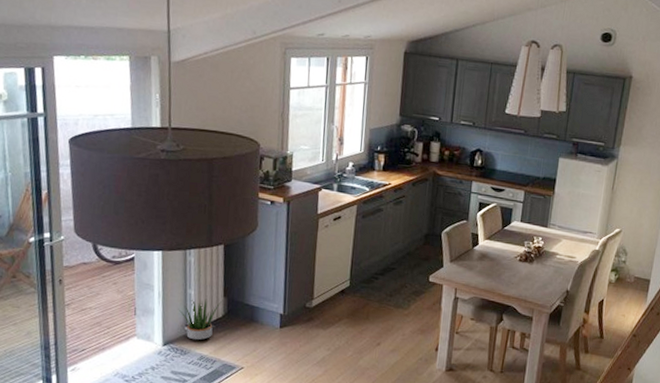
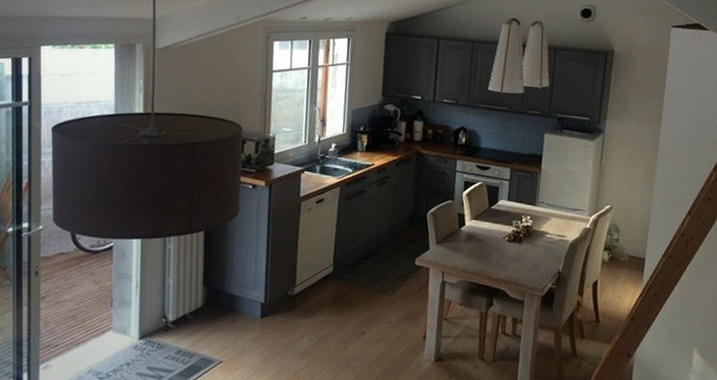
potted plant: present [178,299,222,341] -> none [156,288,201,333]

